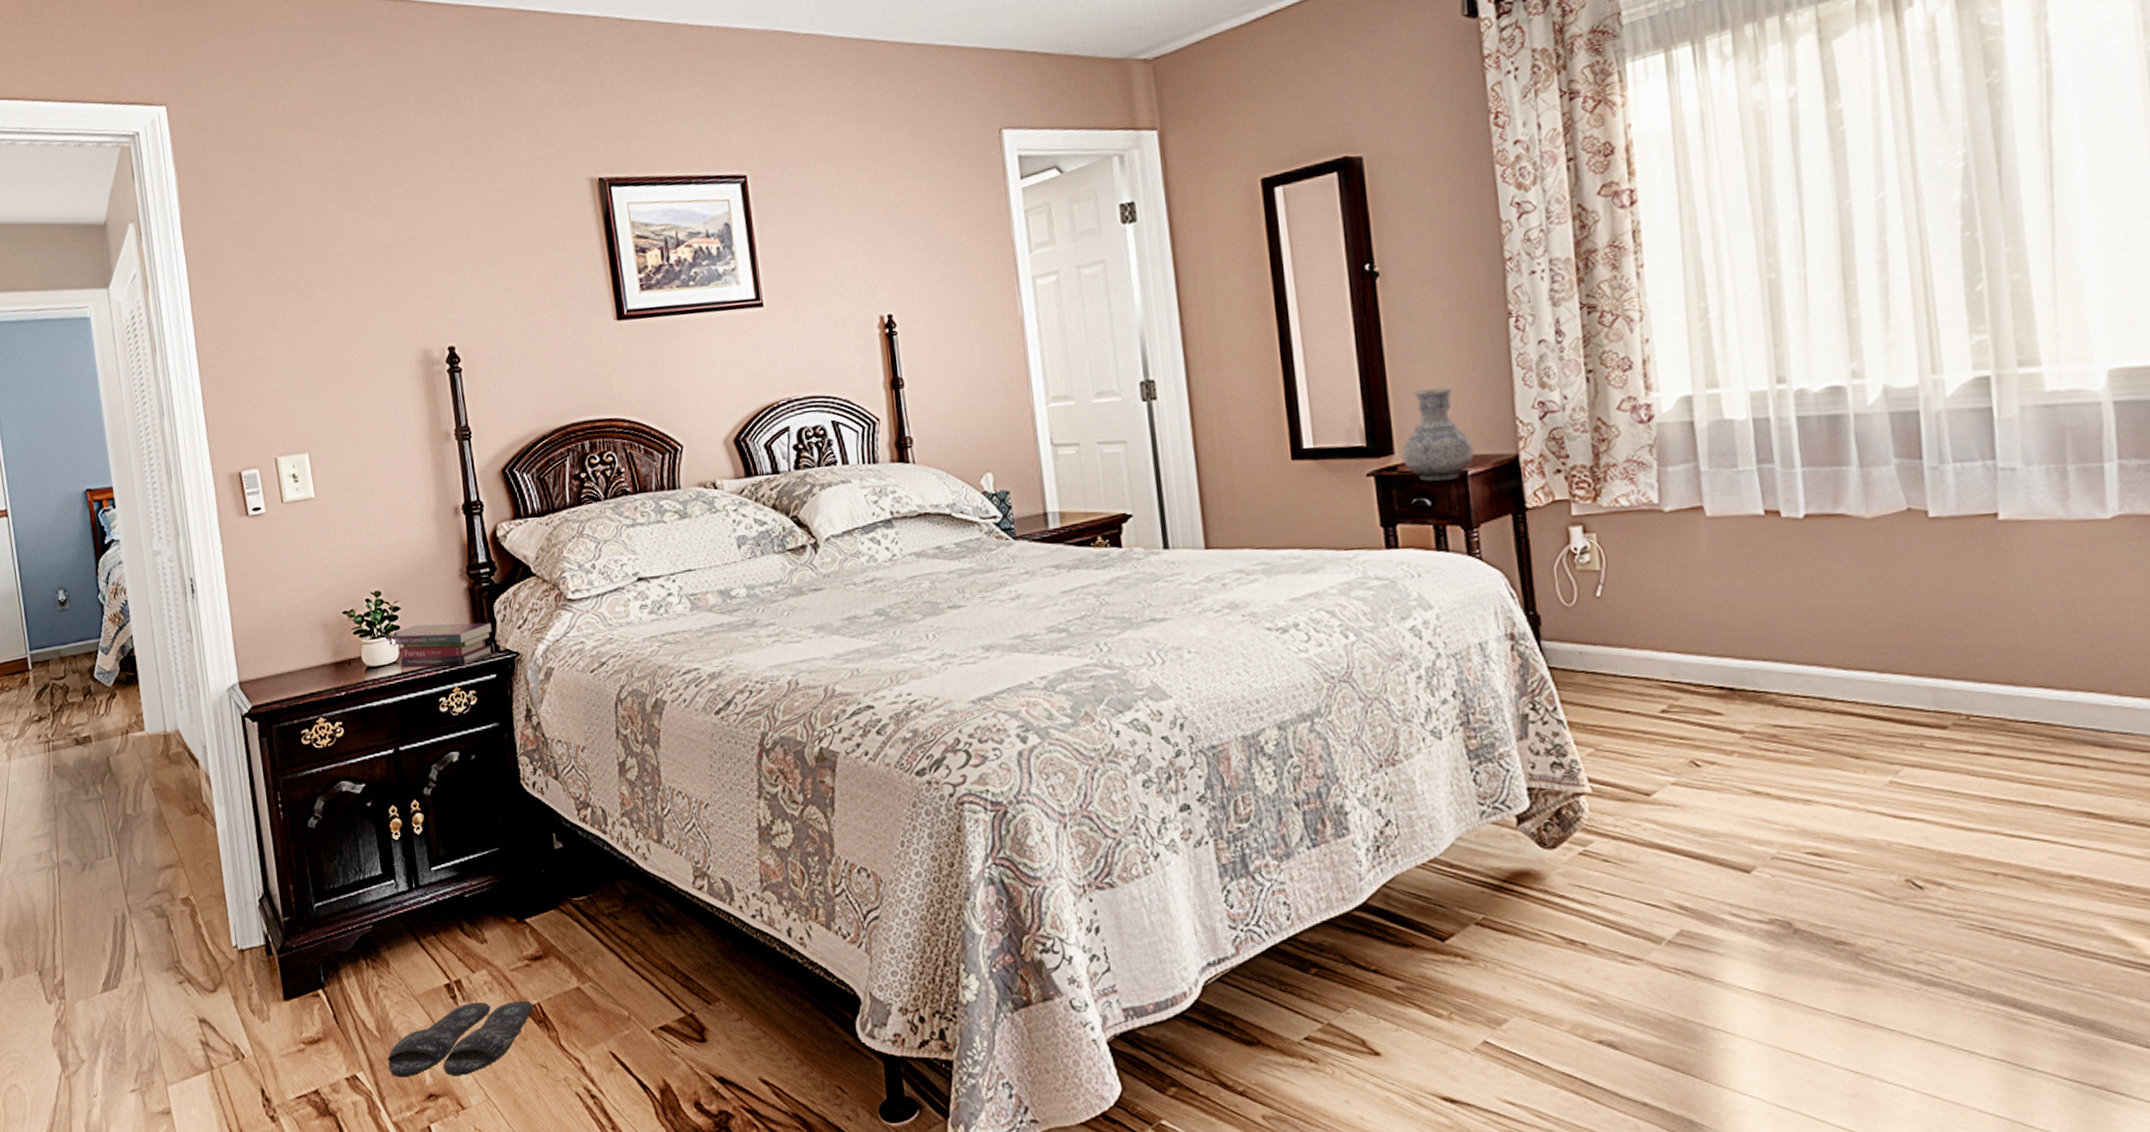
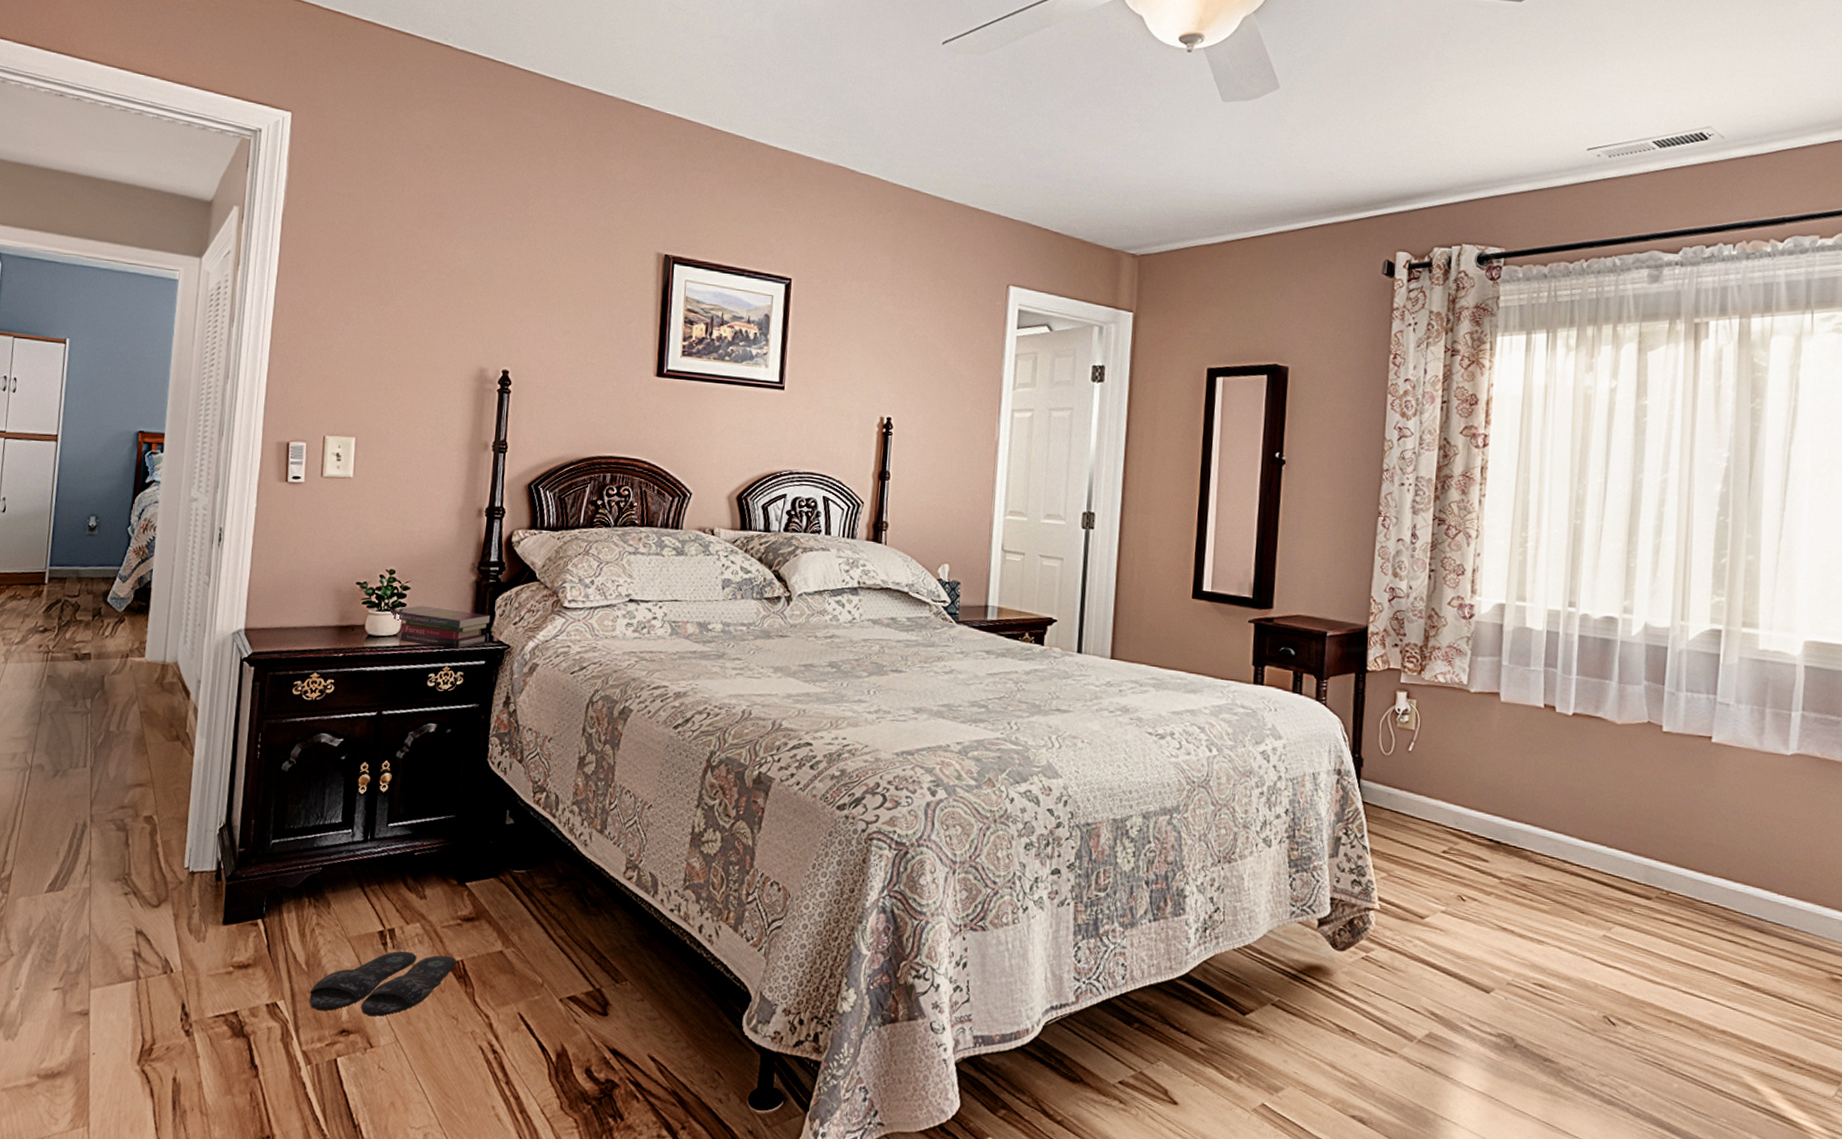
vase: present [1401,387,1475,482] -> none [1278,560,1335,637]

